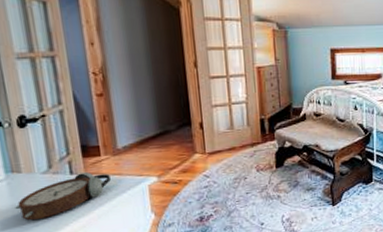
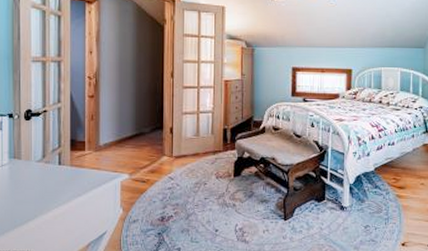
alarm clock: present [15,172,111,221] -> none [12,164,90,203]

